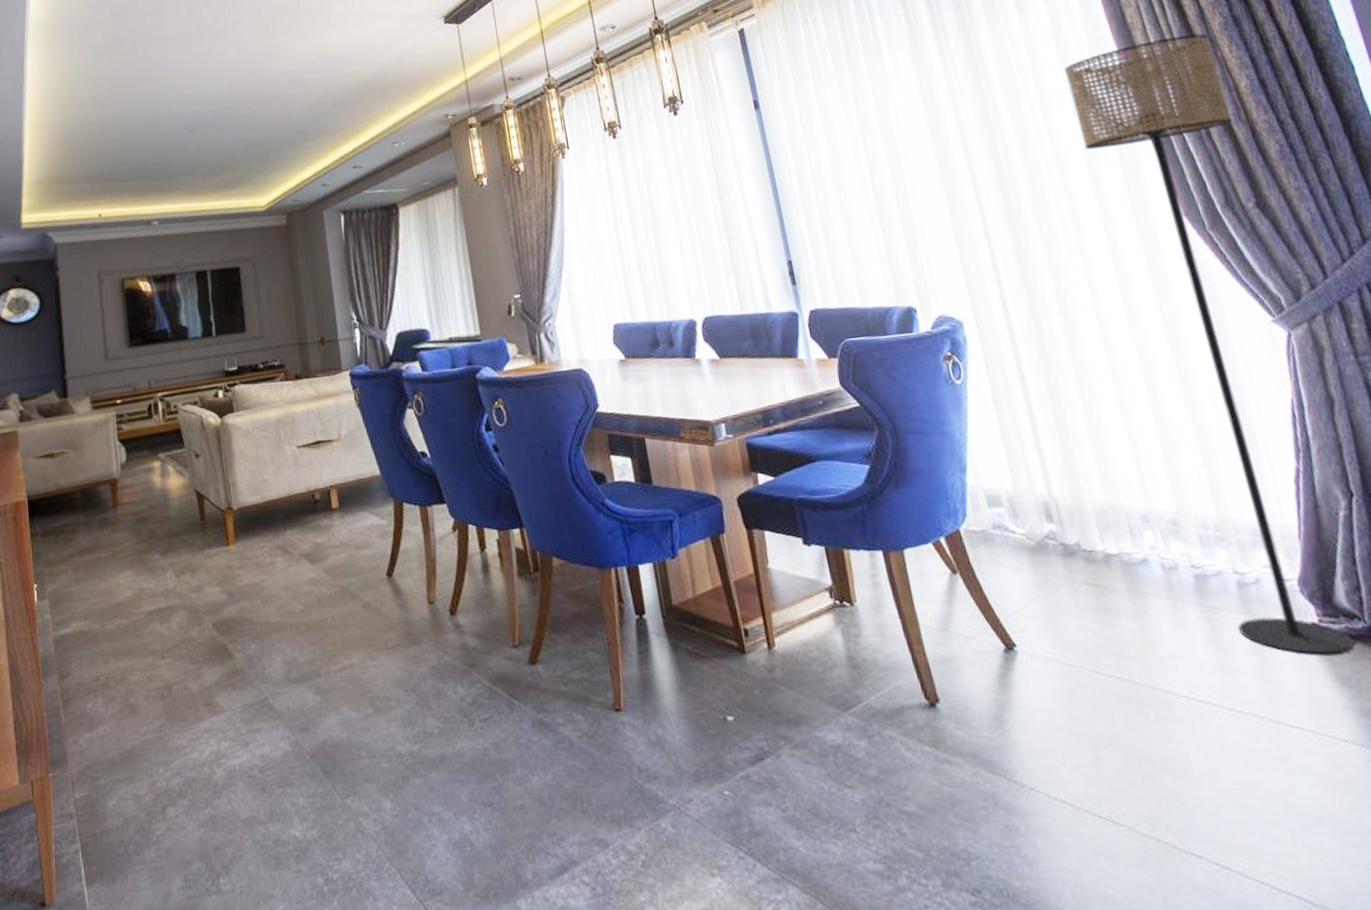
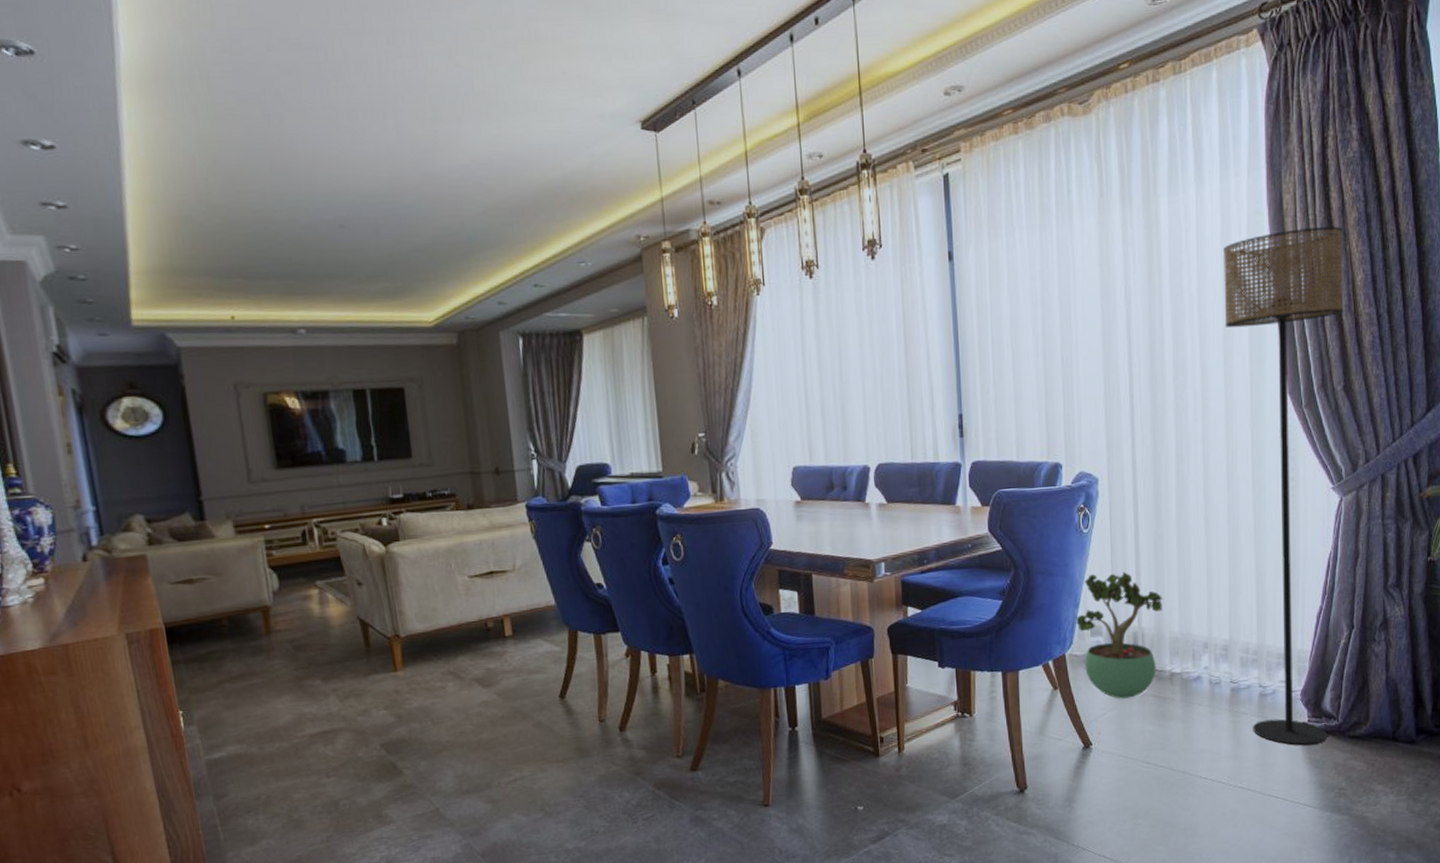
potted plant: none [965,429,1085,587] -> present [1076,572,1164,699]

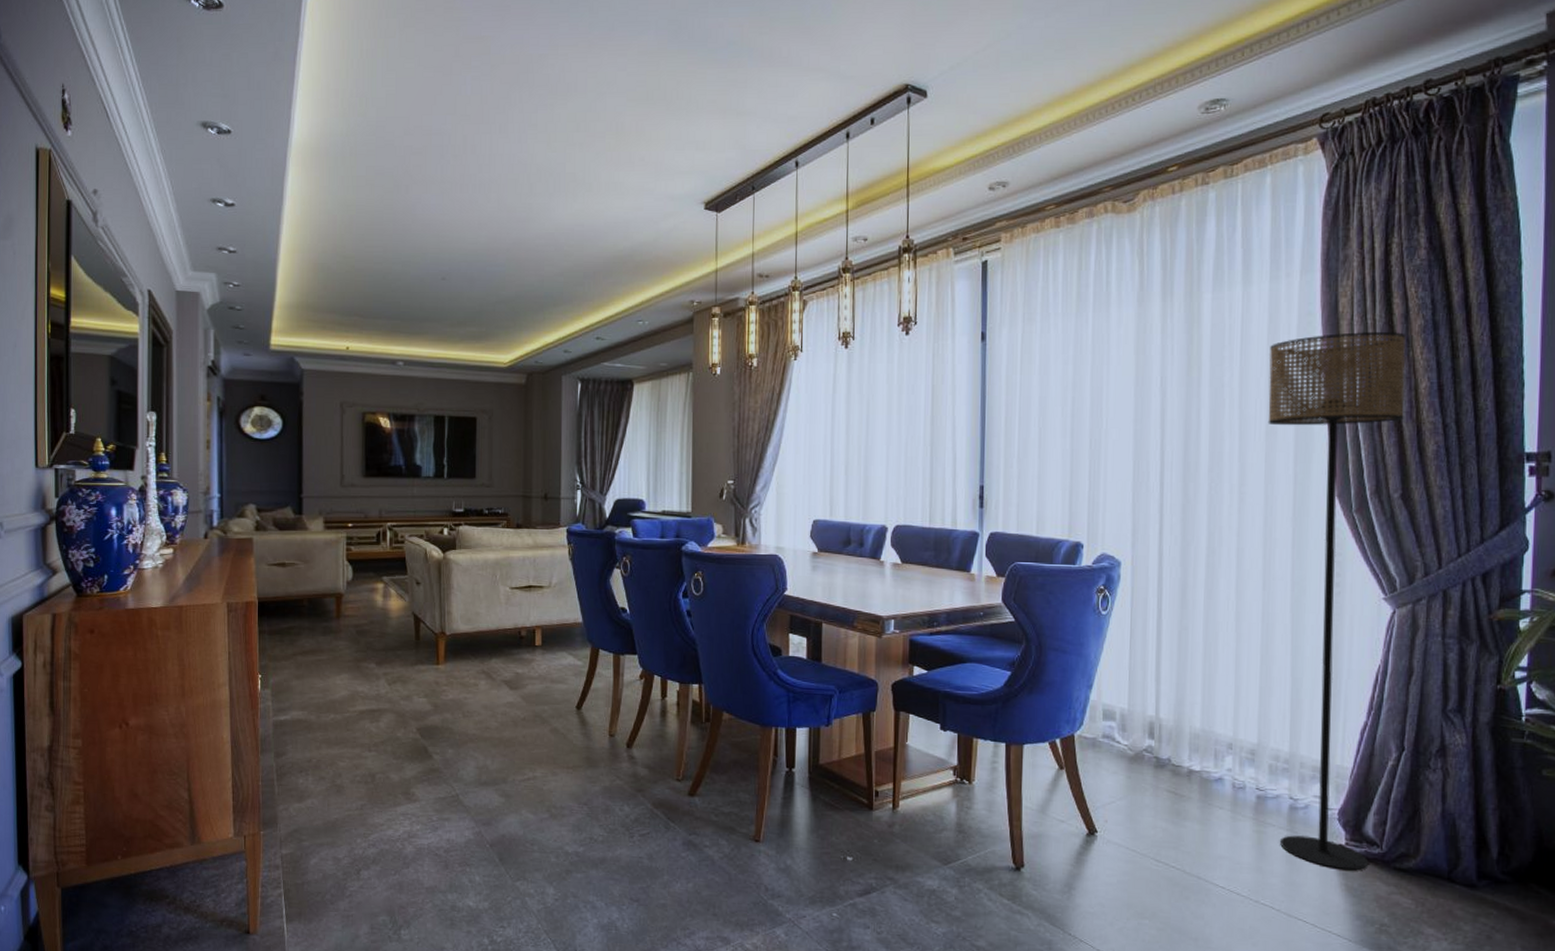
potted plant: present [1076,572,1164,699] -> none [1088,657,1185,790]

